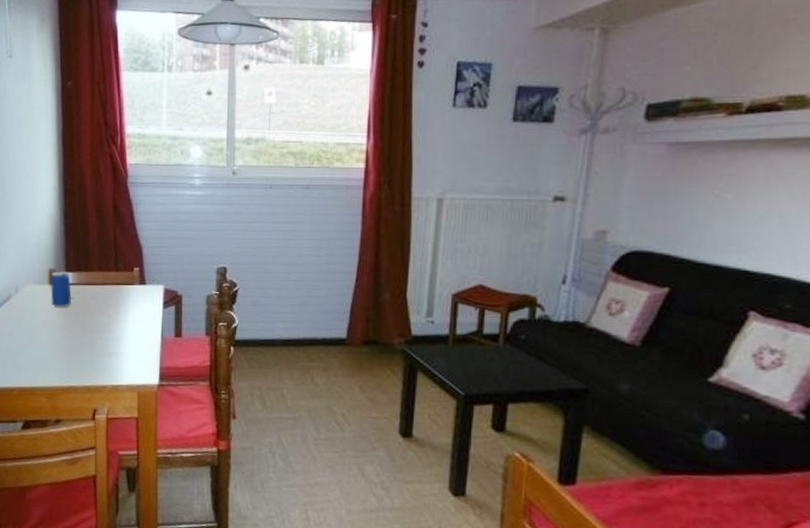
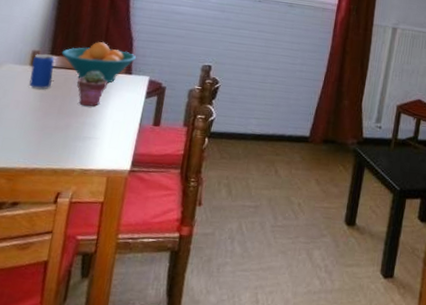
fruit bowl: none [75,252,148,296] -> present [61,41,137,83]
potted succulent: none [94,283,124,322] -> present [76,70,108,107]

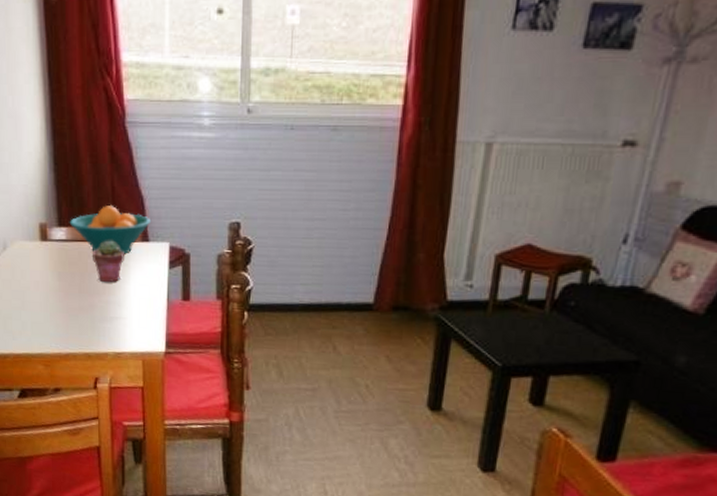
beverage can: present [29,53,55,90] -> none [42,226,66,267]

